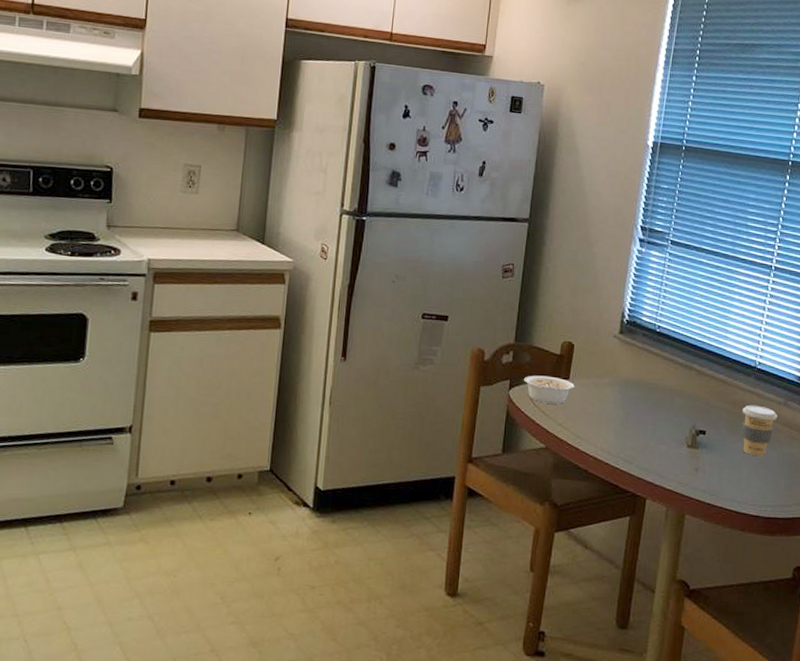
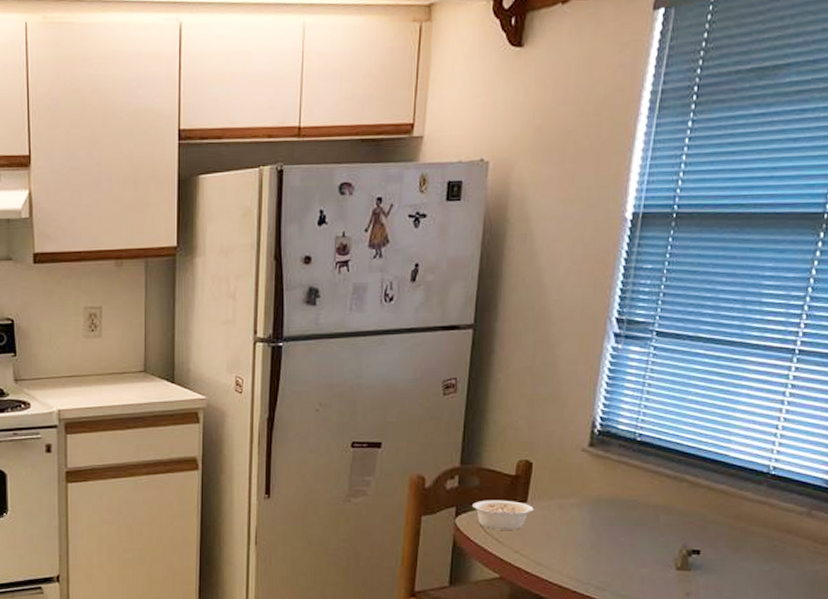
coffee cup: present [742,405,778,457] -> none [749,517,798,576]

